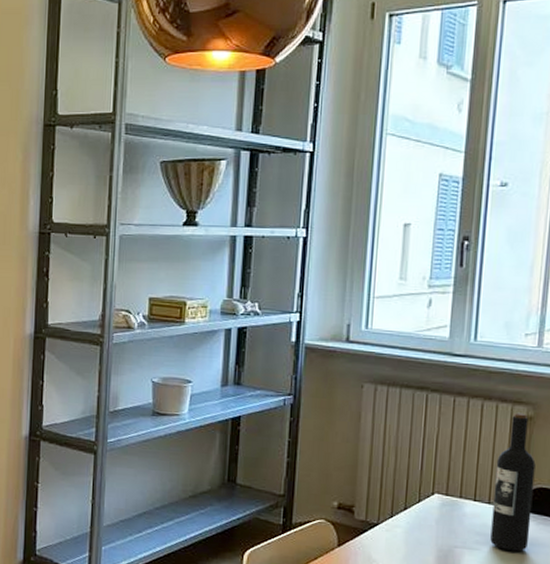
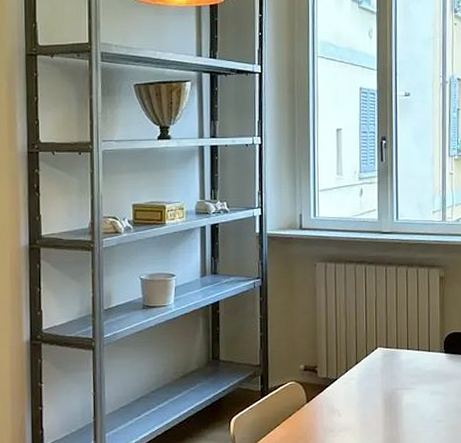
wine bottle: present [490,412,536,551] -> none [421,274,450,386]

